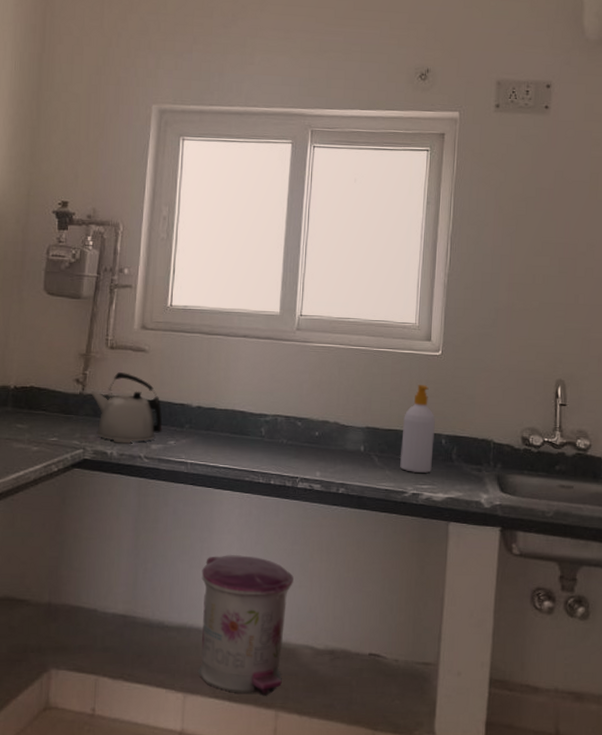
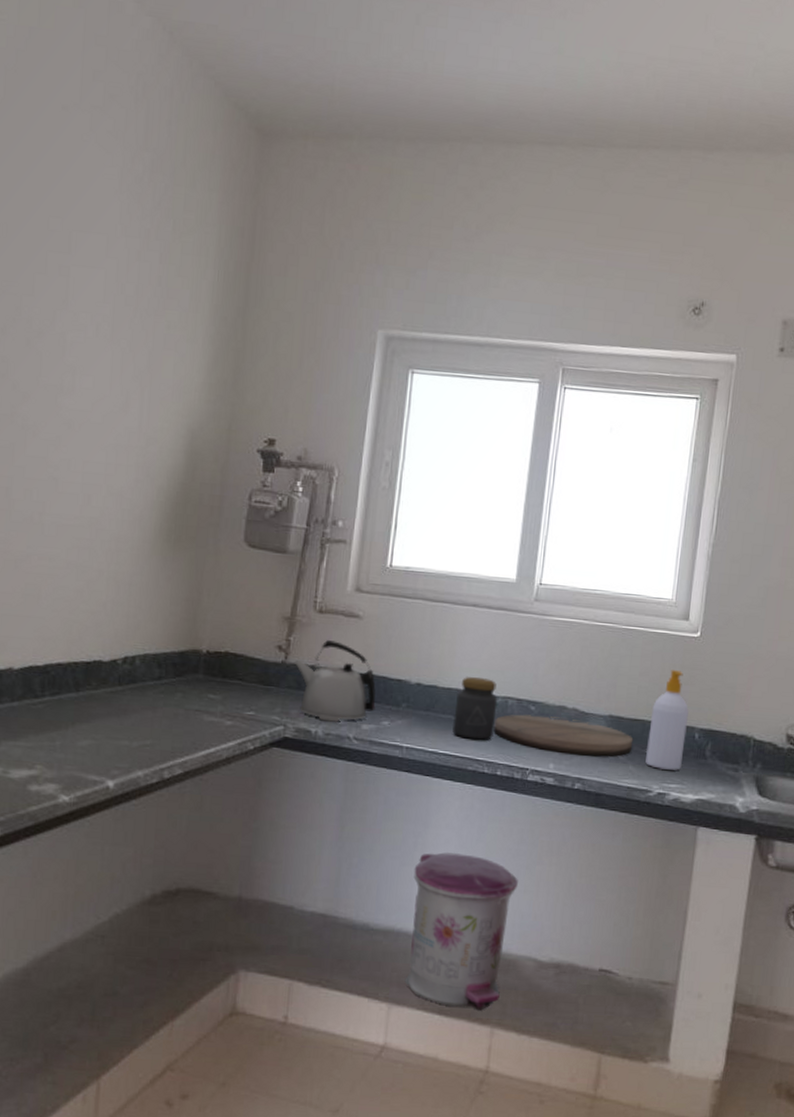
jar: none [230,399,269,455] -> present [452,677,498,741]
cutting board: none [266,429,389,464] -> present [494,714,634,757]

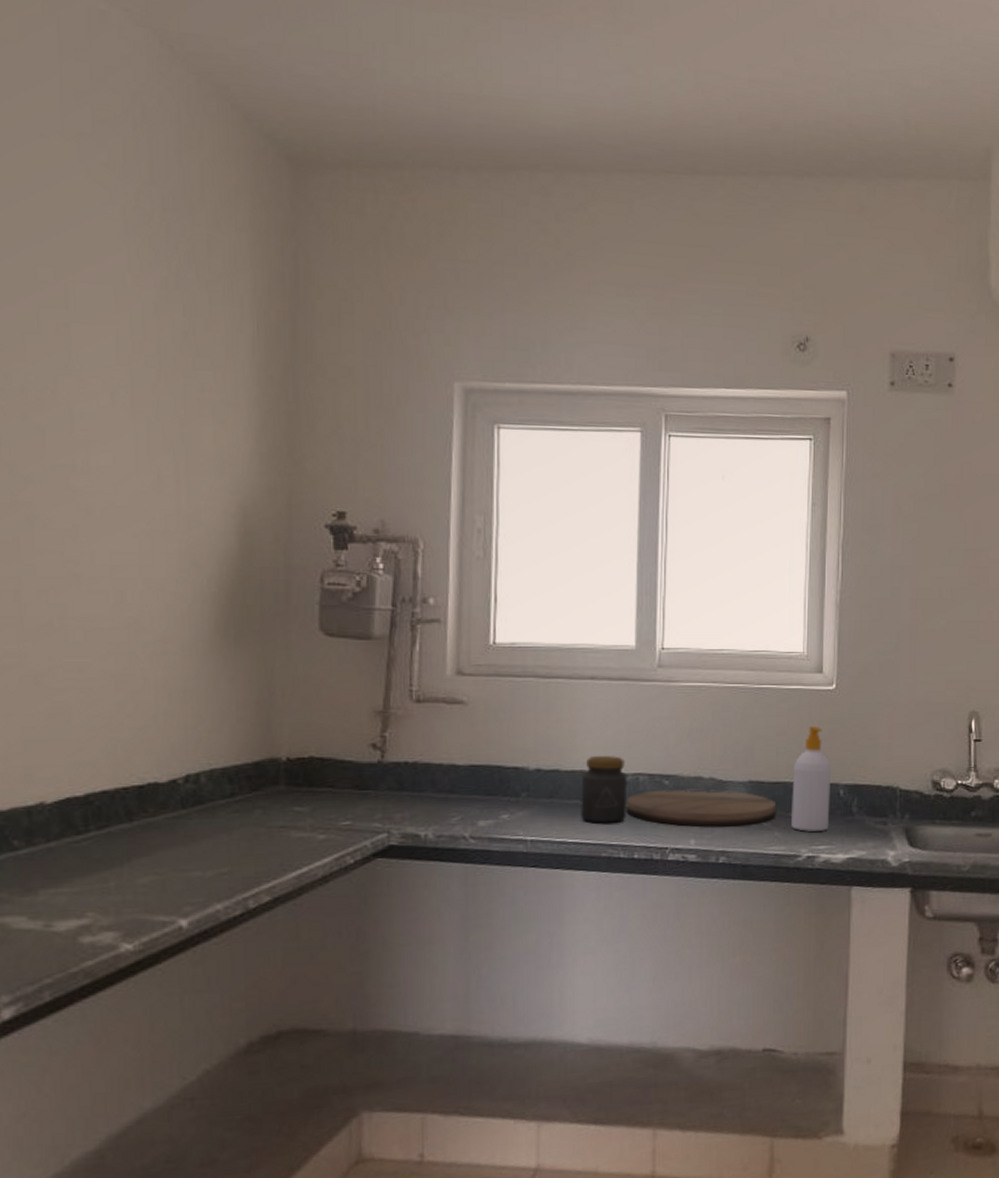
kettle: present [294,639,376,723] -> none [392,731,492,823]
trash can: present [404,852,518,1011] -> none [552,948,668,1114]

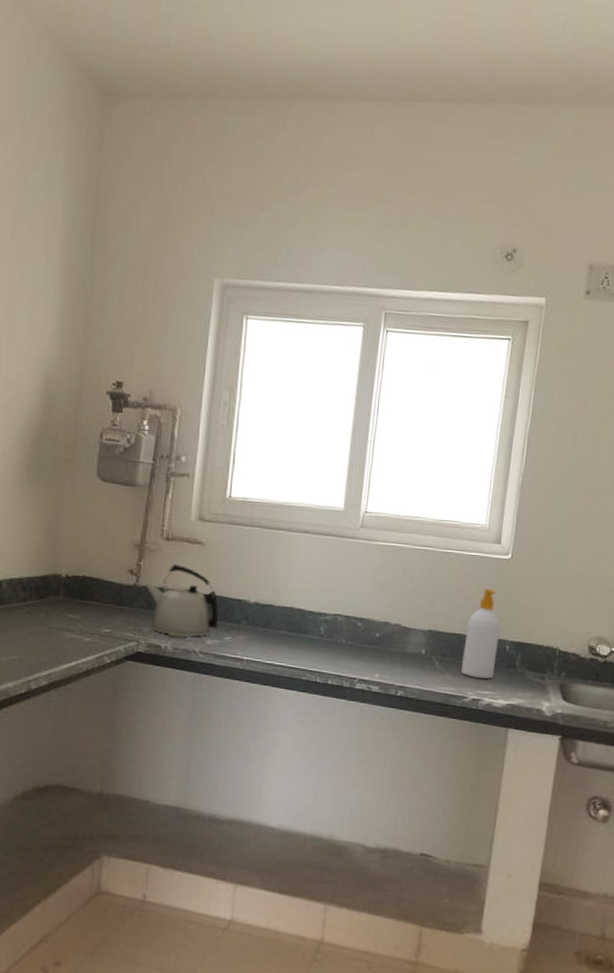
kettle: none [392,731,492,823] -> present [144,564,218,639]
jar: present [581,756,628,825] -> none [288,597,328,654]
cutting board: present [626,789,777,827] -> none [325,629,451,667]

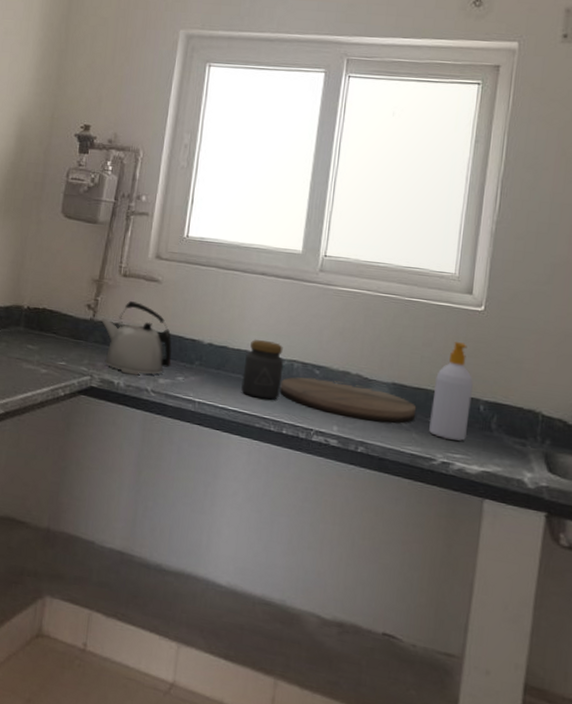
jar: none [288,597,328,654] -> present [241,340,284,400]
cutting board: none [325,629,451,667] -> present [280,377,417,423]

